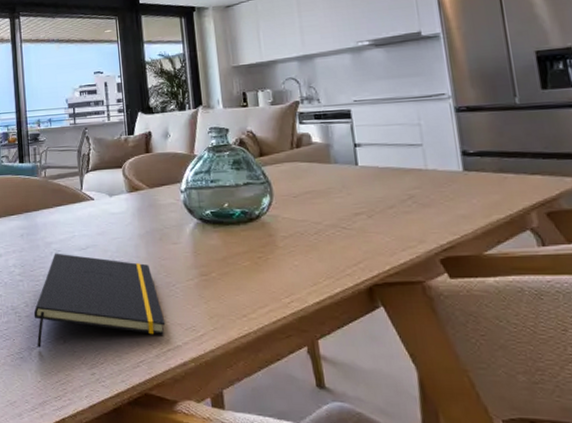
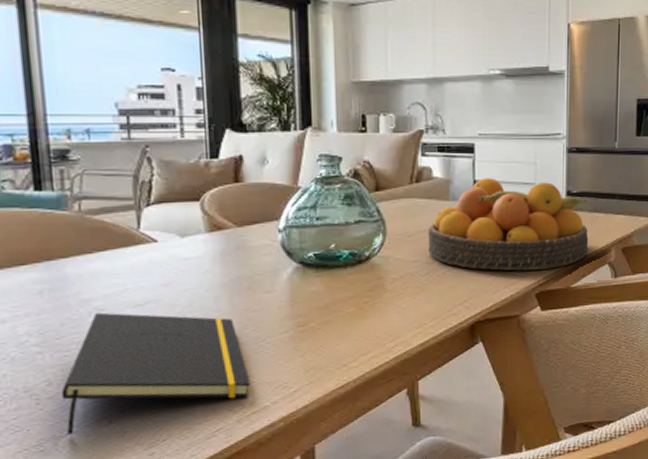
fruit bowl: none [313,141,500,234] -> present [428,178,589,271]

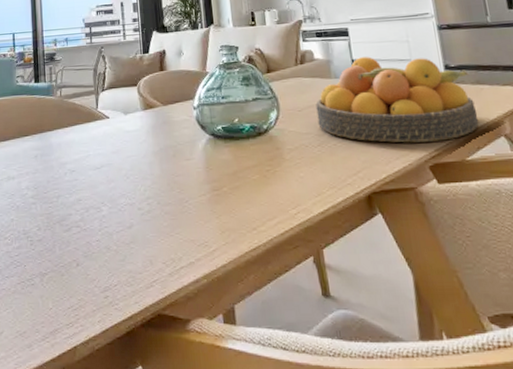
notepad: present [61,312,251,435] -> none [46,173,179,273]

